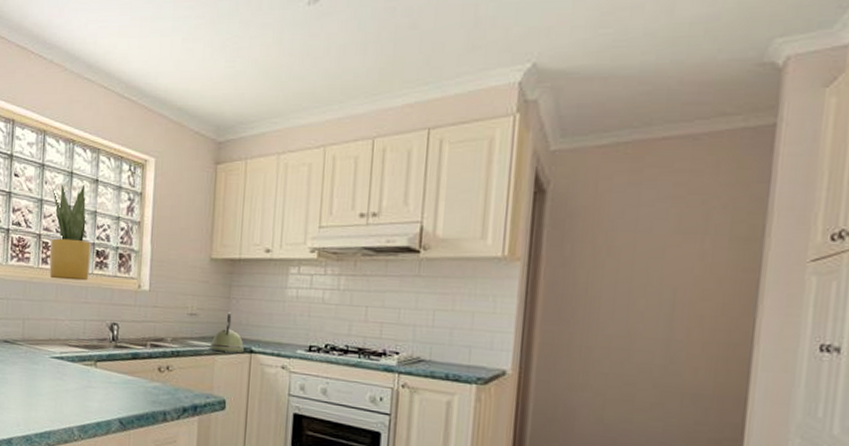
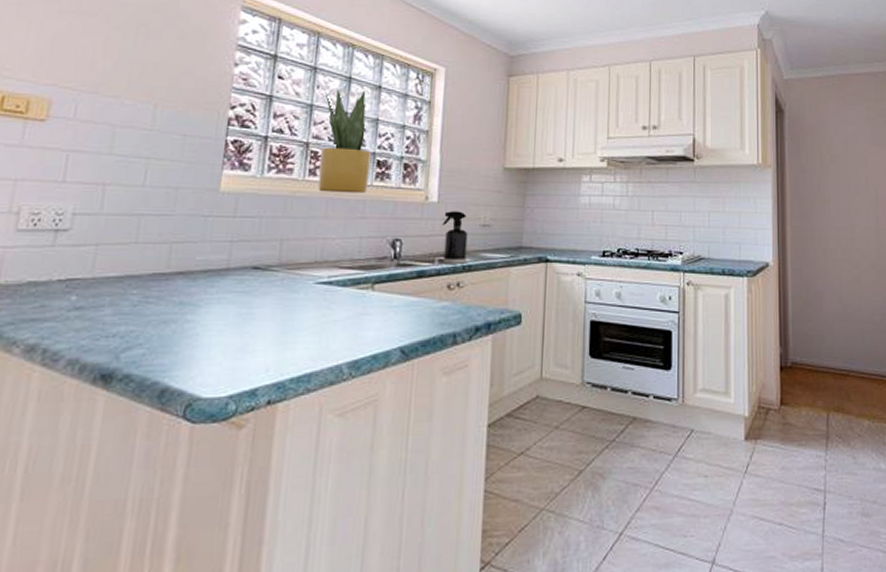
spray bottle: none [153,299,177,349] -> present [442,211,468,264]
kettle: present [210,311,245,353] -> none [504,220,541,264]

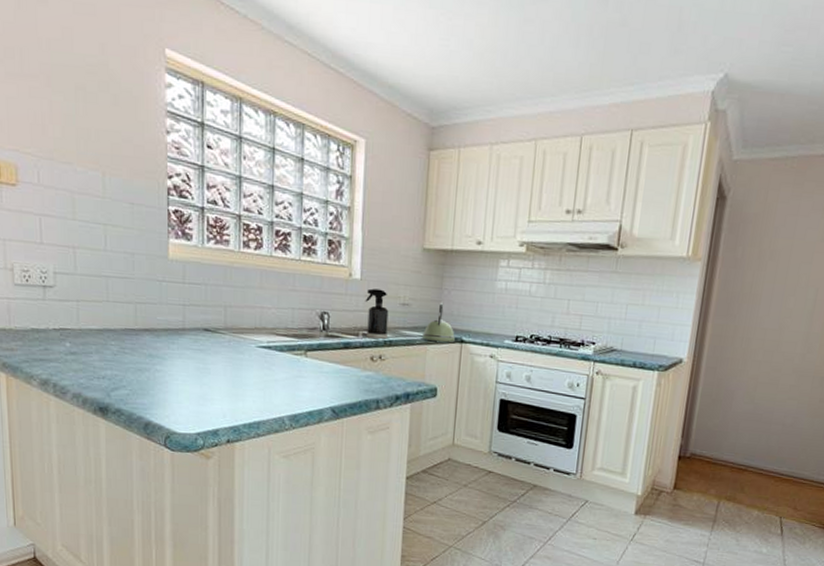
planter: present [318,88,371,194] -> none [250,159,298,268]
kettle: none [504,220,541,264] -> present [422,301,456,343]

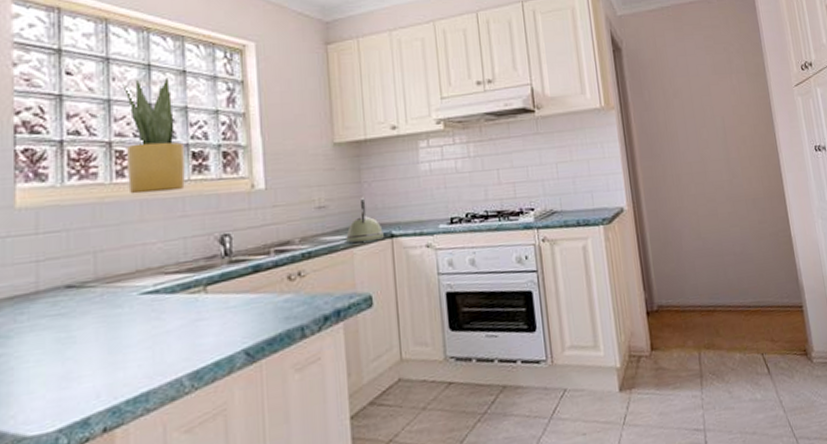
planter: none [250,159,298,268] -> present [121,77,186,194]
spray bottle: present [365,288,389,339] -> none [273,195,305,254]

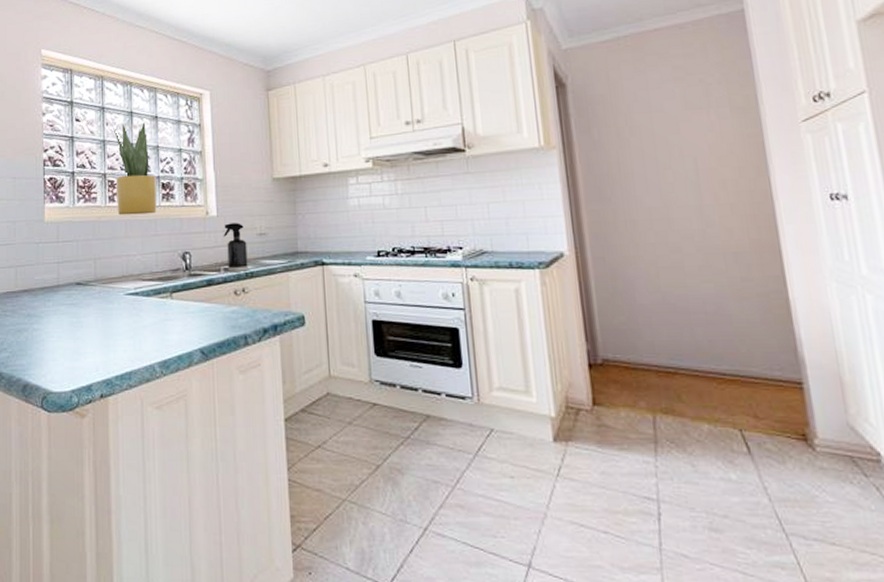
spray bottle: none [273,195,305,254] -> present [223,223,248,272]
kettle: present [346,196,385,244] -> none [282,226,317,268]

